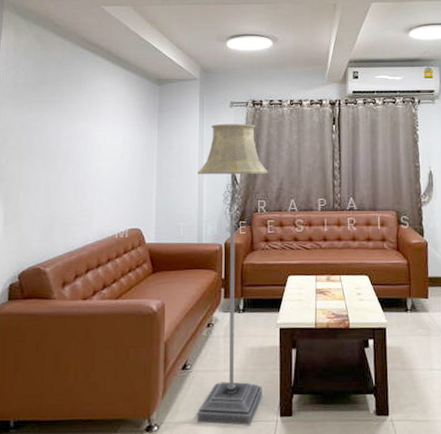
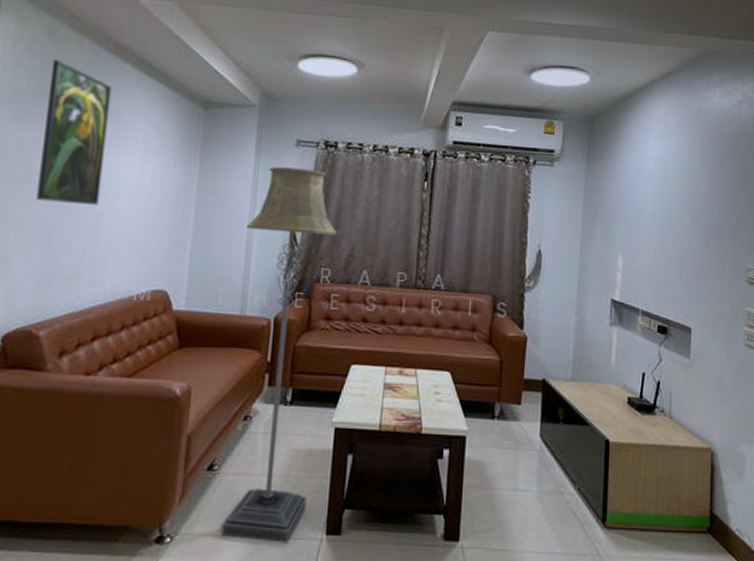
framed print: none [37,59,88,167] -> present [36,60,113,206]

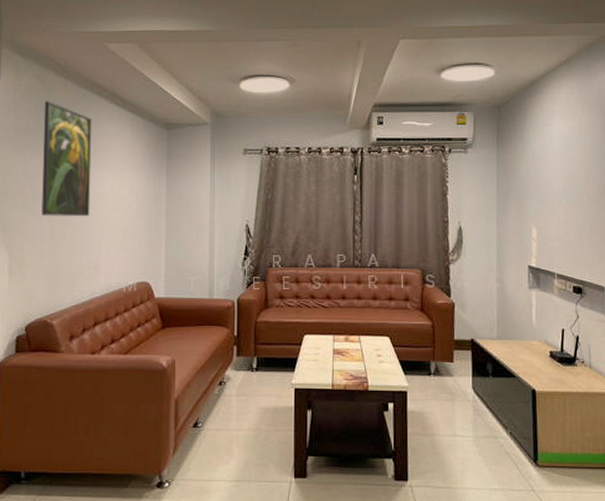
floor lamp: present [221,167,338,543] -> none [209,173,284,485]

